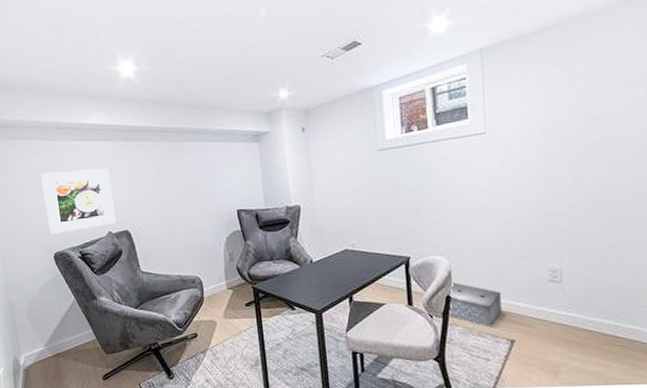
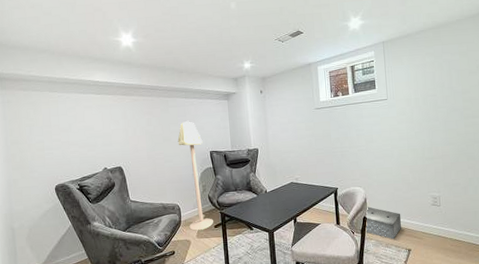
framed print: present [41,168,116,234] -> none [49,116,111,170]
floor lamp: none [195,170,244,309] -> present [177,120,213,231]

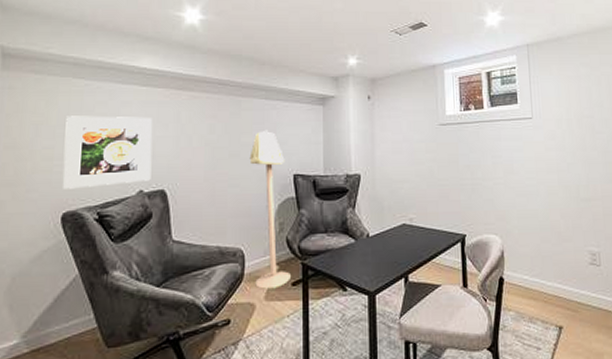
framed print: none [49,116,111,170] -> present [63,116,153,189]
speaker: present [365,206,402,240] -> none [502,263,551,312]

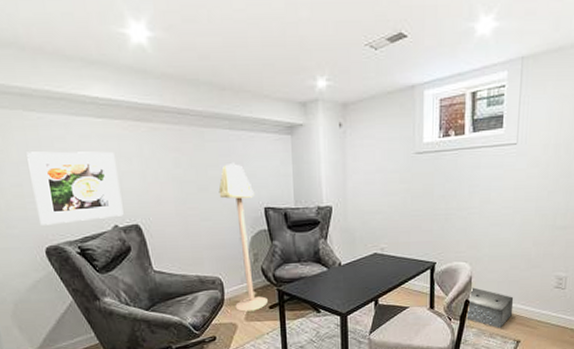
speaker: none [502,263,551,312] -> present [466,287,514,329]

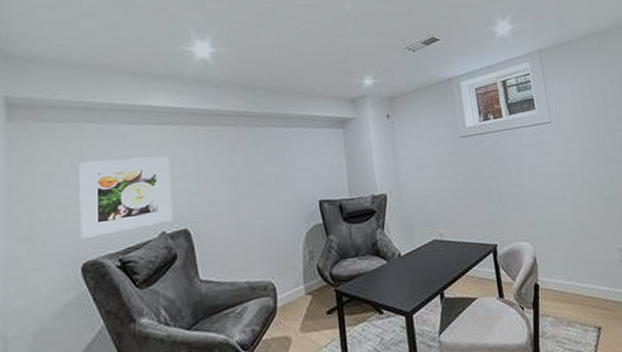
floor lamp: present [218,162,268,312] -> none [272,158,325,321]
speaker: present [466,287,514,329] -> none [535,269,586,315]

